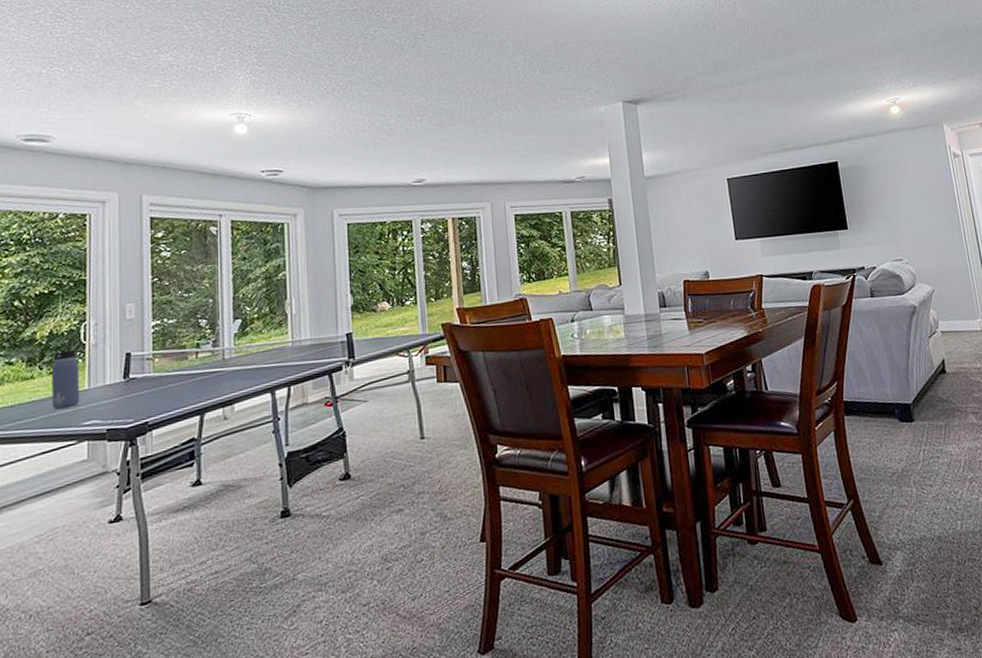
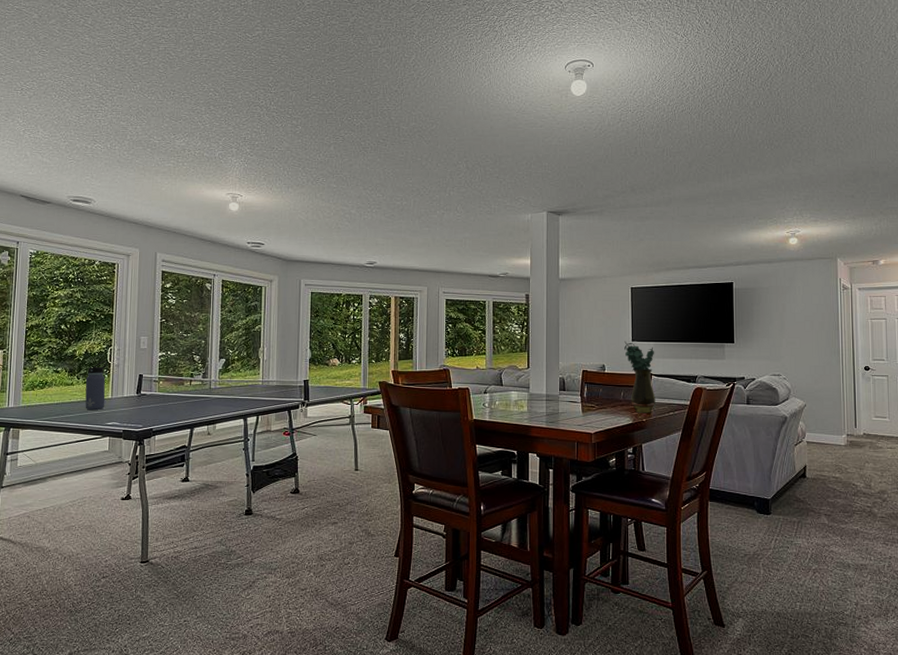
vase: none [727,240,771,323] -> present [624,341,655,413]

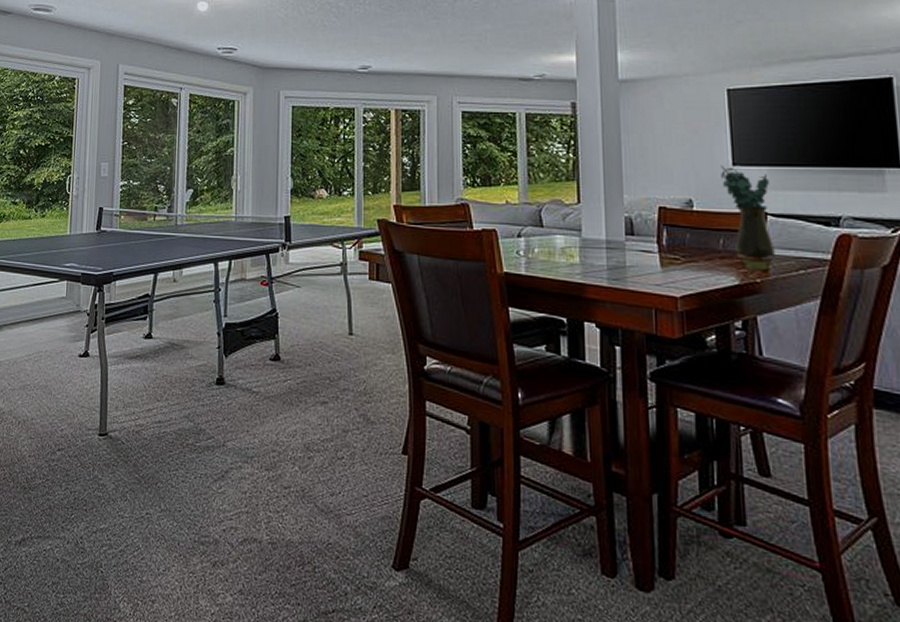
water bottle: present [85,361,107,411] -> none [42,191,66,249]

